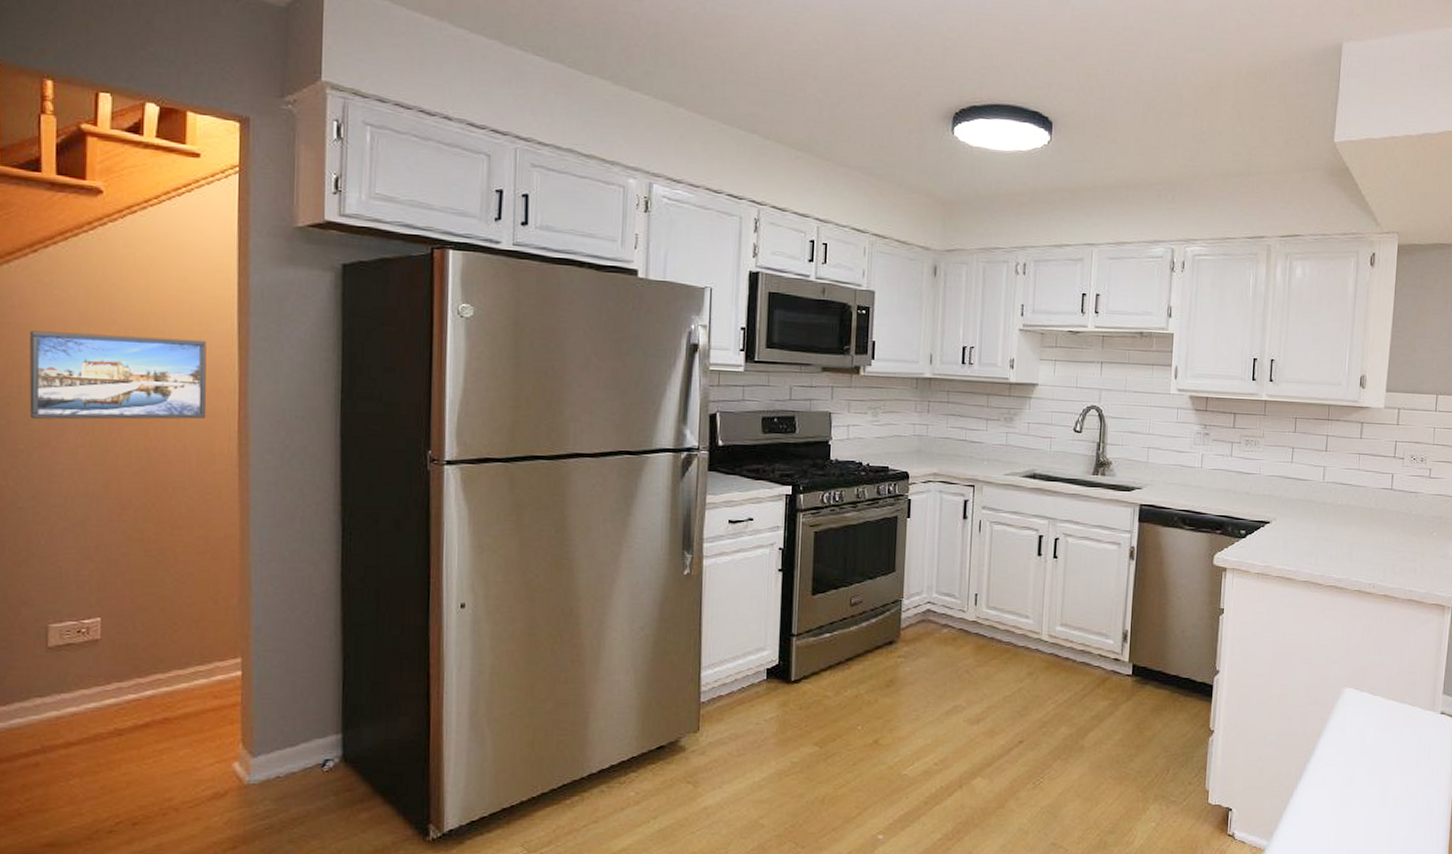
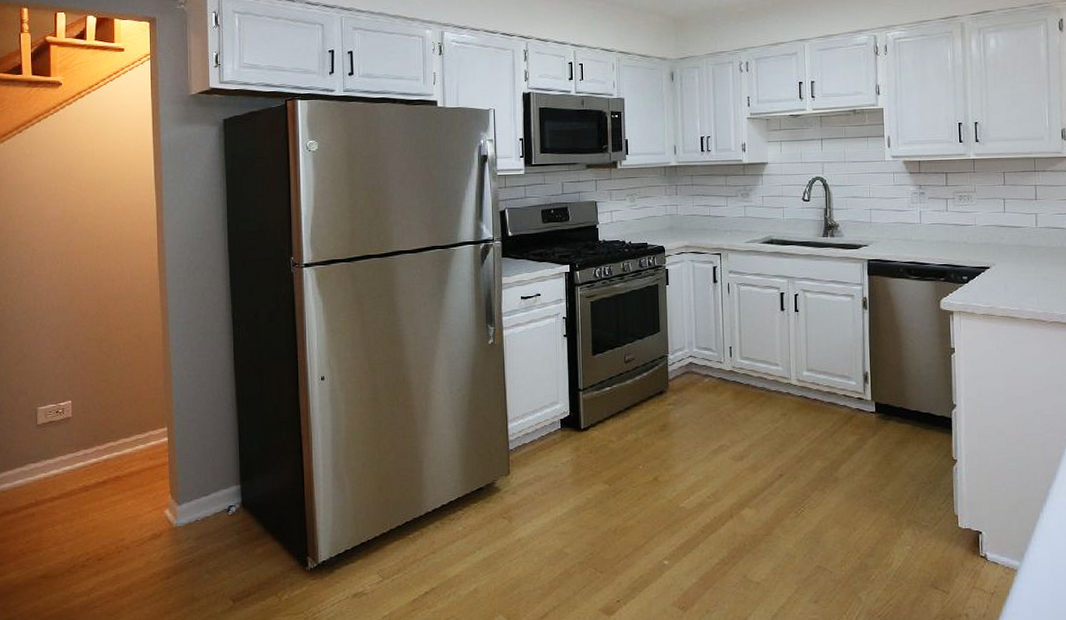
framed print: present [29,330,207,420] -> none [19,186,136,254]

